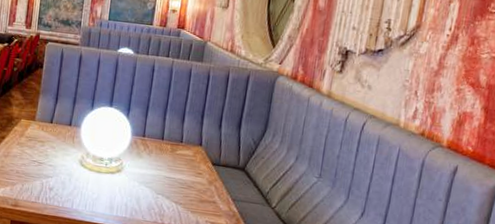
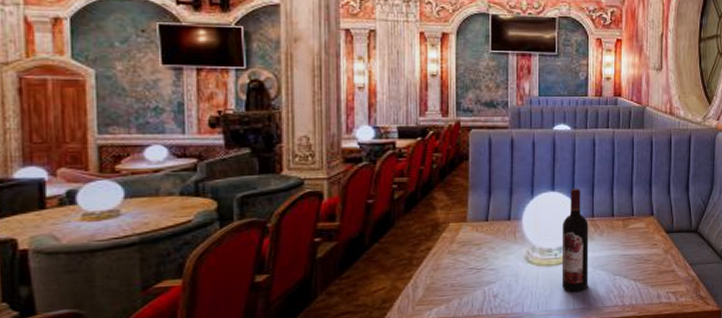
wine bottle: none [108,107,139,202] -> present [561,188,589,292]

